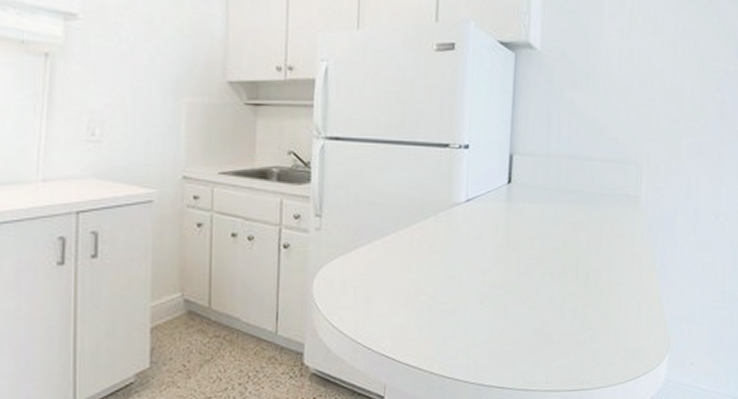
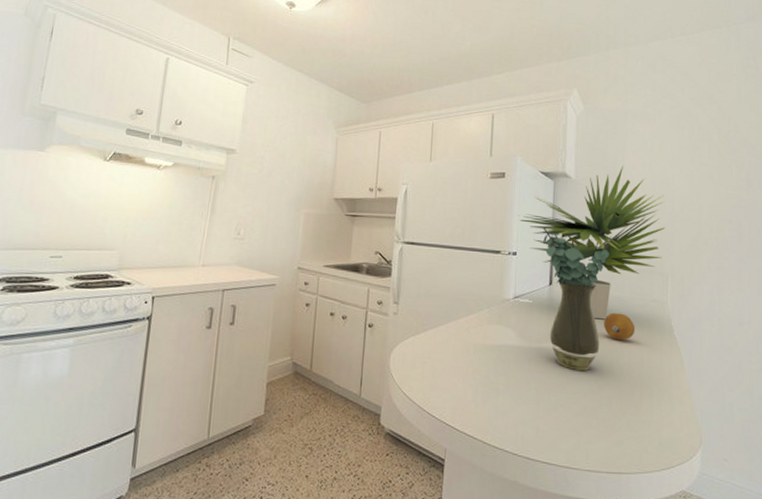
plant: none [472,31,644,221] -> present [519,165,665,320]
vase: none [501,113,579,281] -> present [543,228,609,371]
fruit: none [570,212,605,244] -> present [604,312,635,341]

